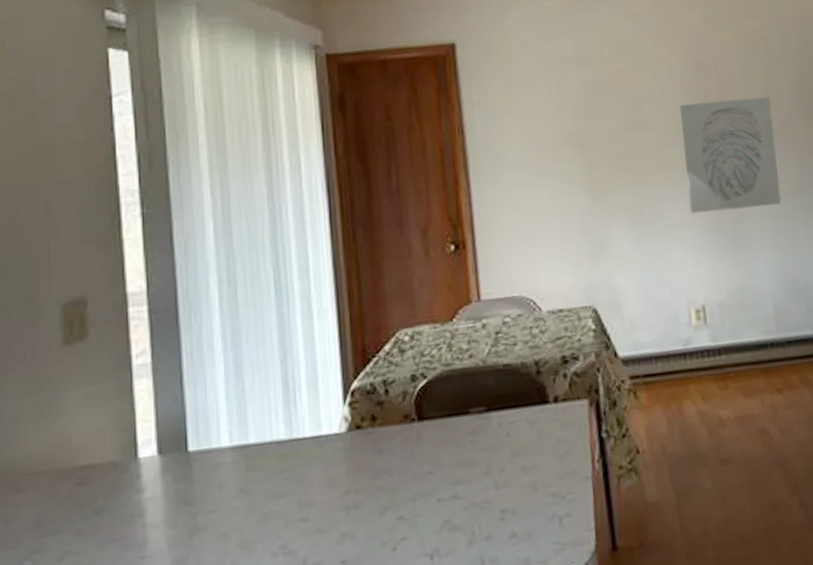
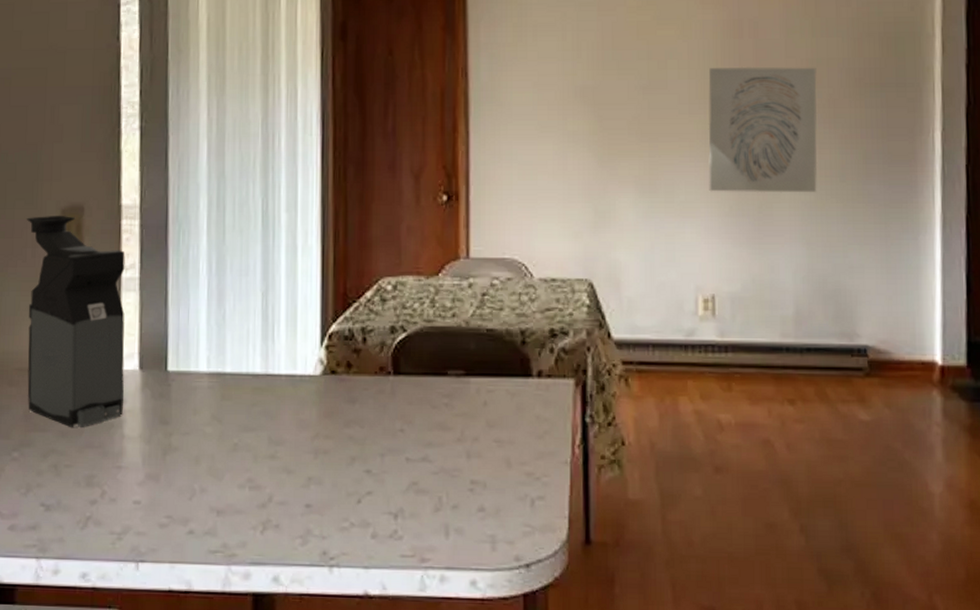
coffee maker: none [23,310,143,526] -> present [26,215,125,428]

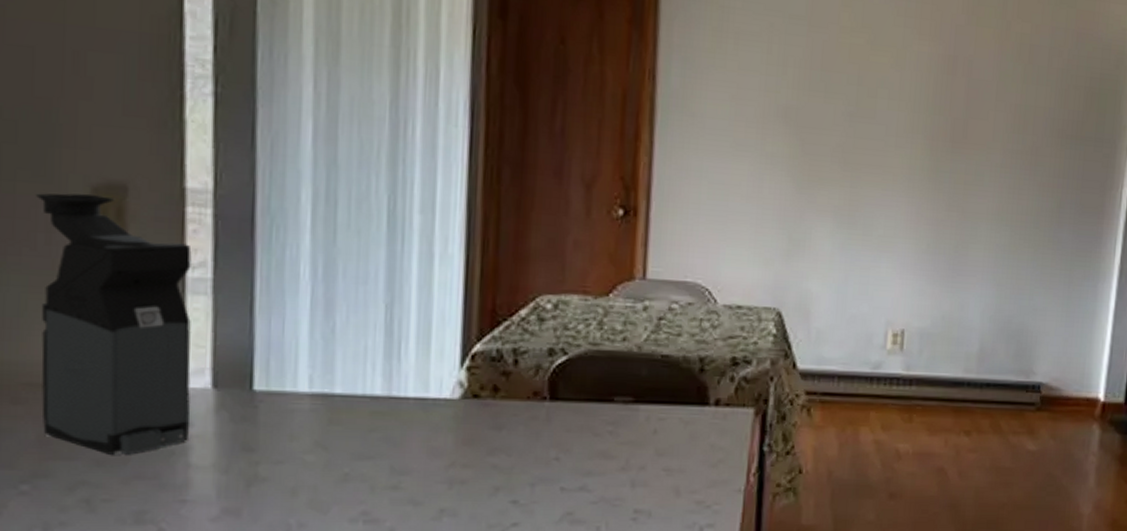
wall art: present [708,66,818,193] -> none [908,102,1024,236]

